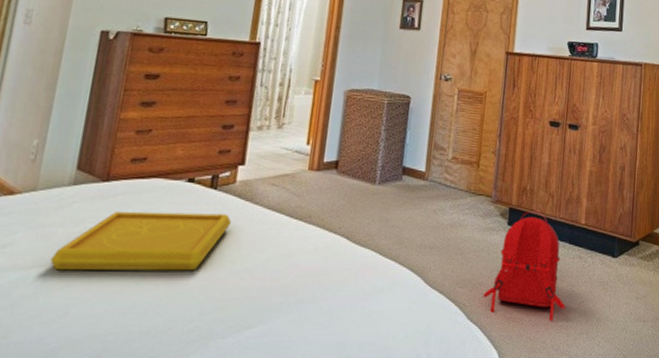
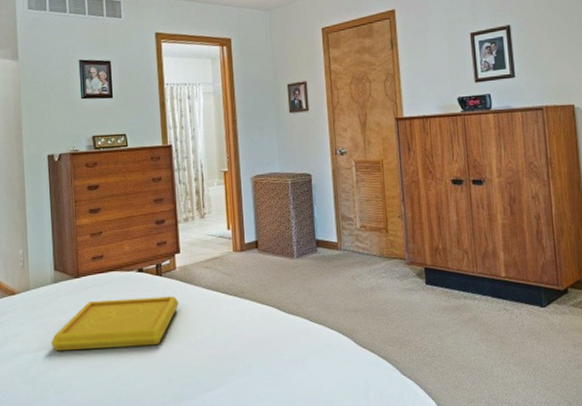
backpack: present [483,211,566,321] -> none [412,269,498,372]

